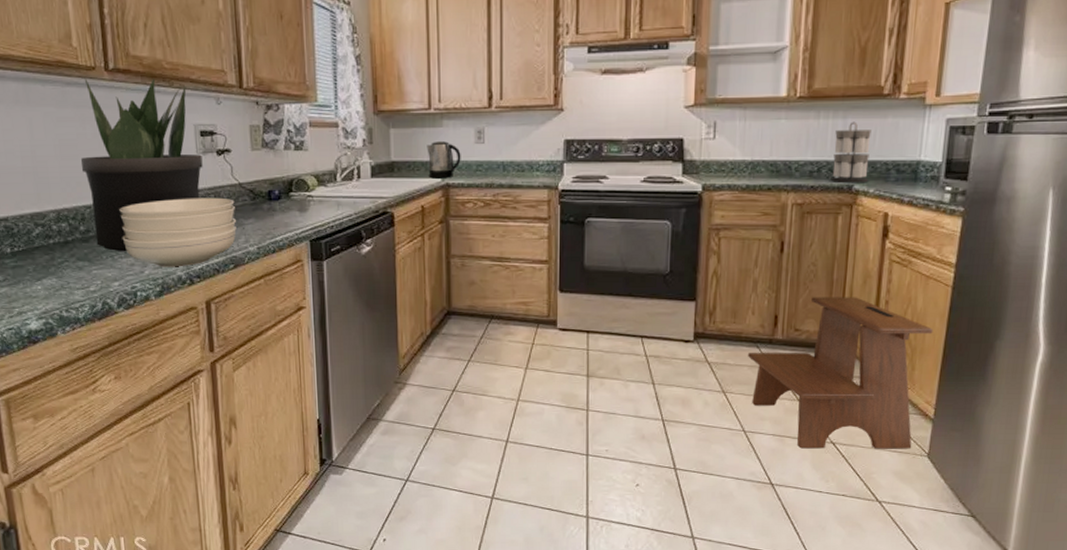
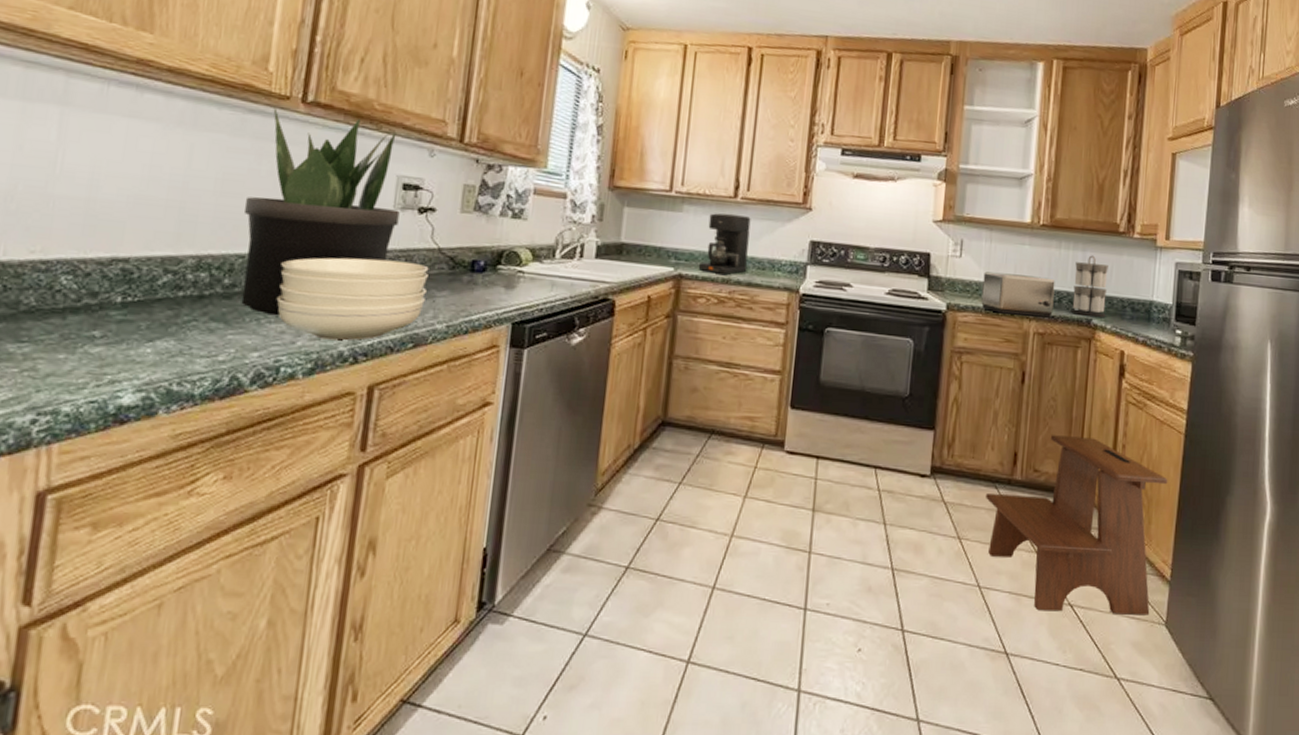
kettle: present [427,140,461,179] -> none [660,226,699,269]
coffee maker: none [463,124,508,181] -> present [698,213,751,276]
toaster: none [737,149,814,190] -> present [981,271,1055,319]

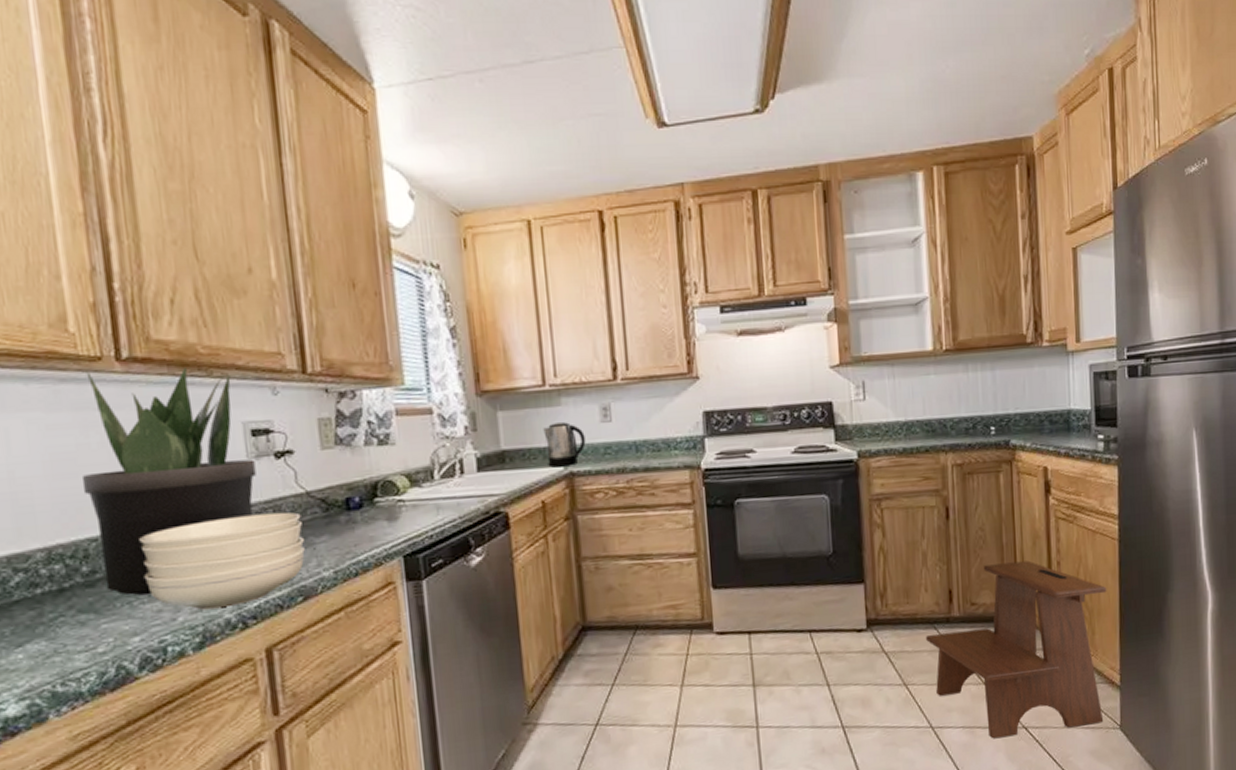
kettle: none [660,226,699,269] -> present [543,421,586,468]
coffee maker: present [698,213,751,276] -> none [589,398,642,465]
toaster: present [981,271,1055,319] -> none [891,405,969,453]
spice rack: present [1070,255,1109,318] -> none [985,373,1024,439]

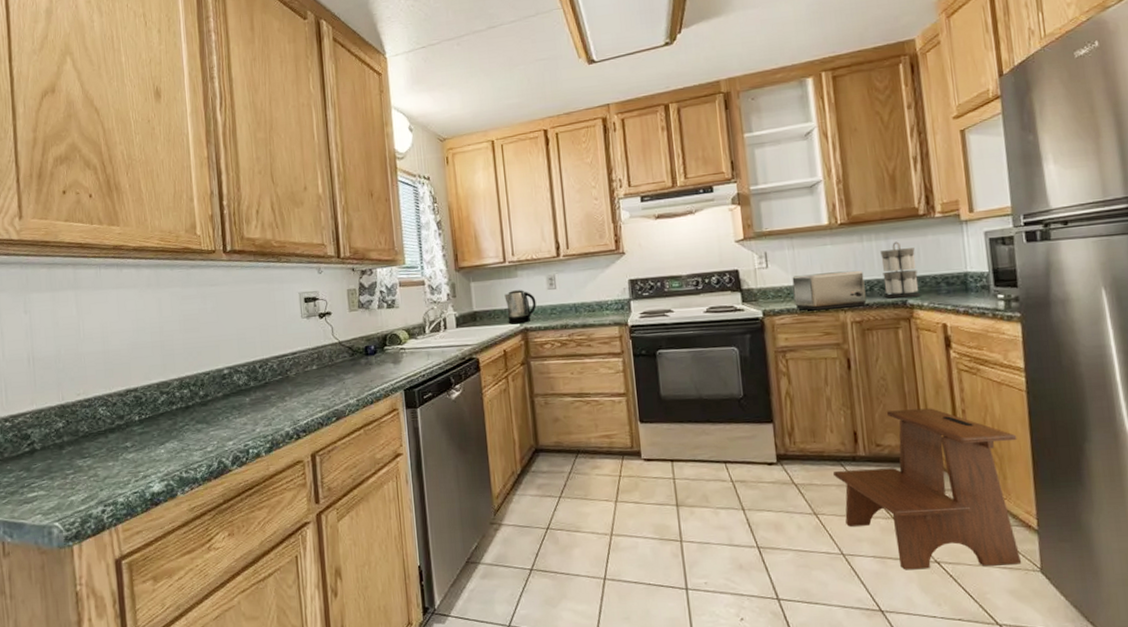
planter: present [81,368,256,596] -> none [201,256,307,413]
bowl: present [139,512,305,610] -> none [234,356,338,425]
toaster: none [891,405,969,453] -> present [792,270,867,312]
spice rack: none [985,373,1024,439] -> present [880,241,921,299]

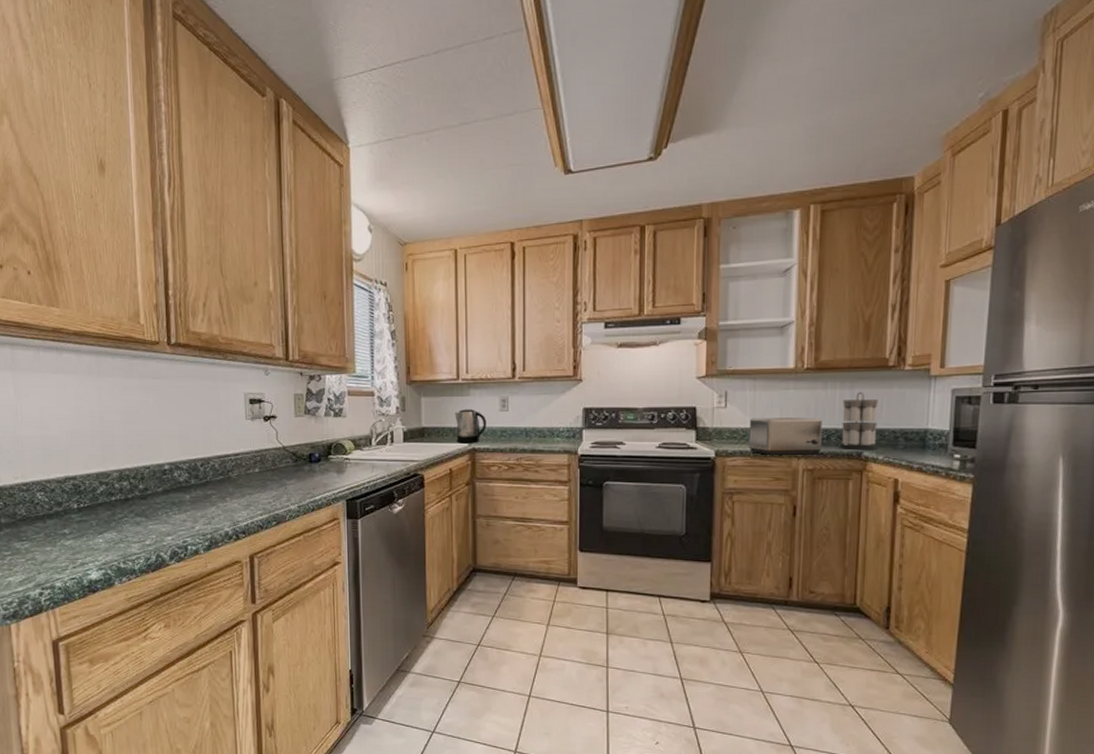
step stool: present [833,408,1022,570] -> none [764,560,949,714]

